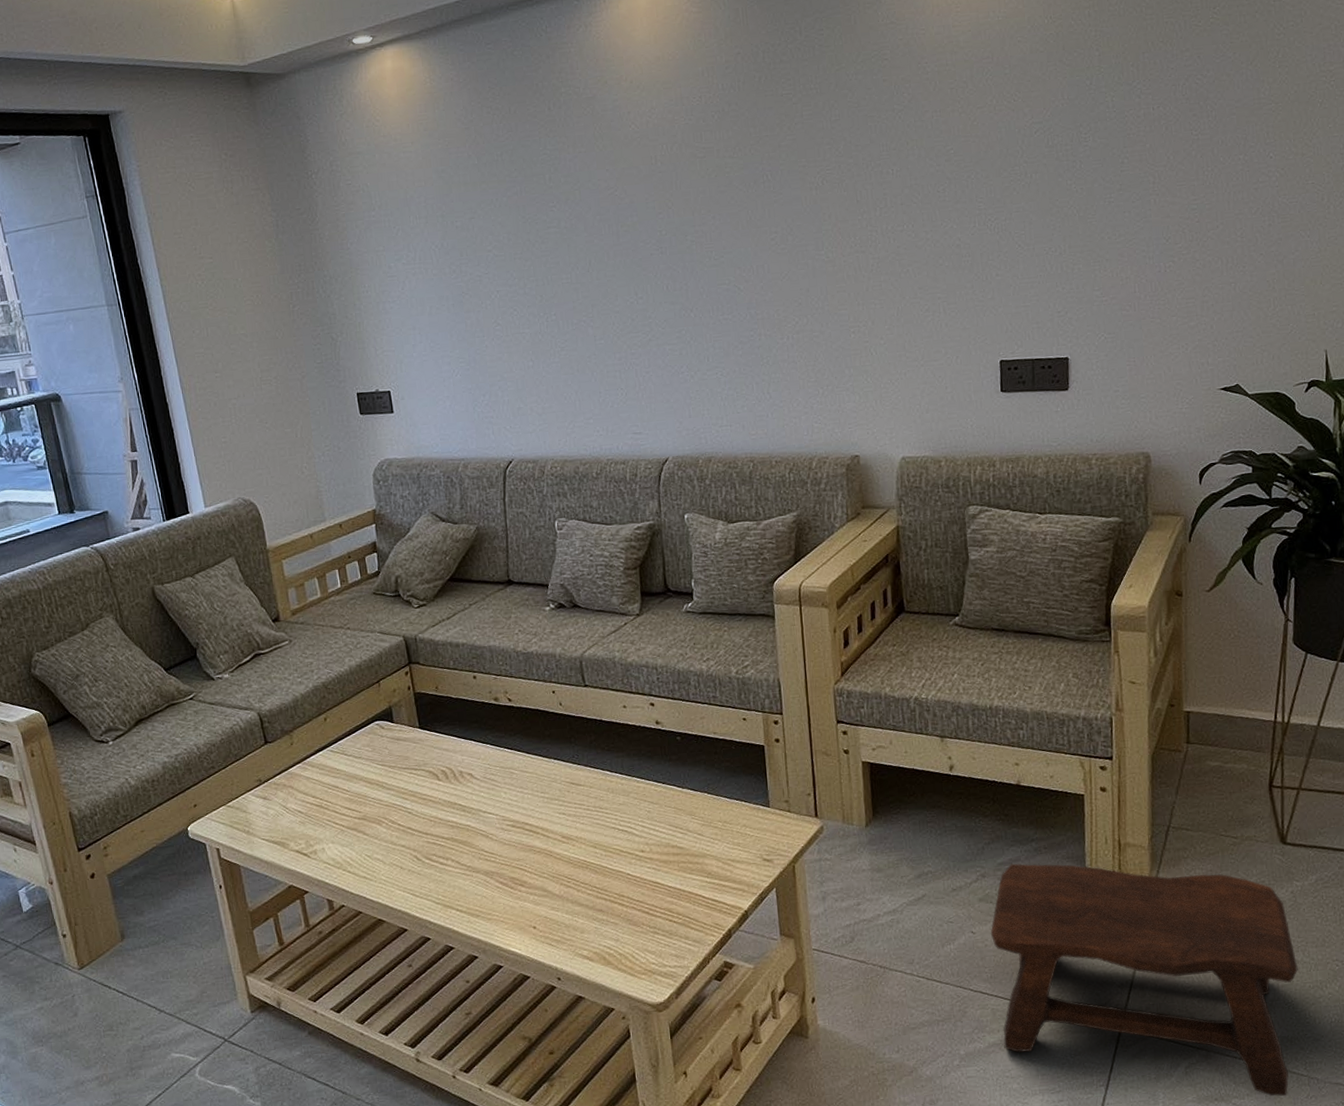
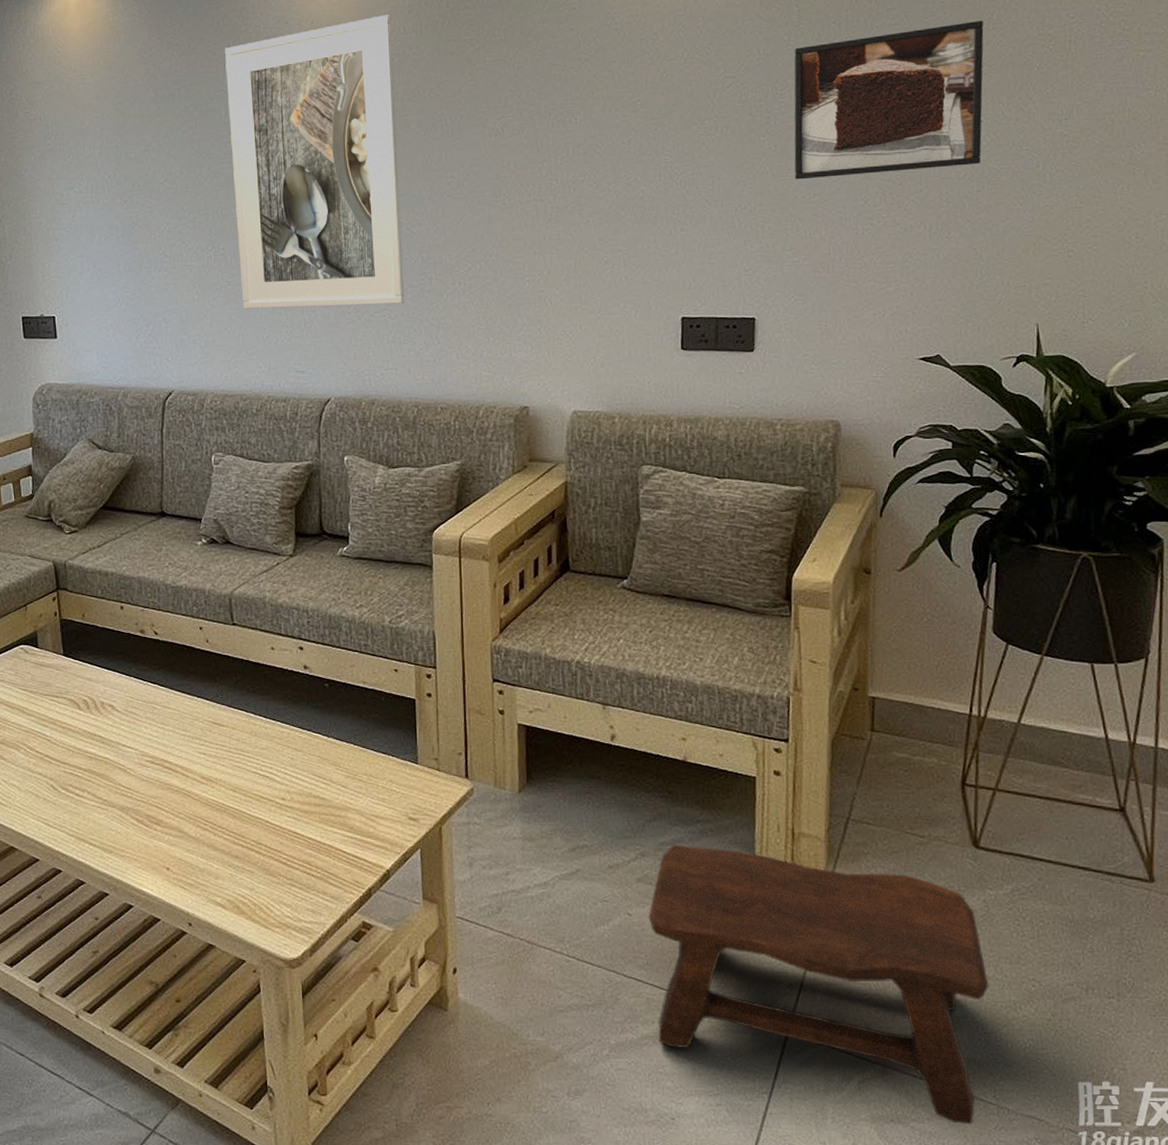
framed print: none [546,71,736,374] -> present [225,15,405,309]
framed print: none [1096,58,1272,222] -> present [794,20,984,180]

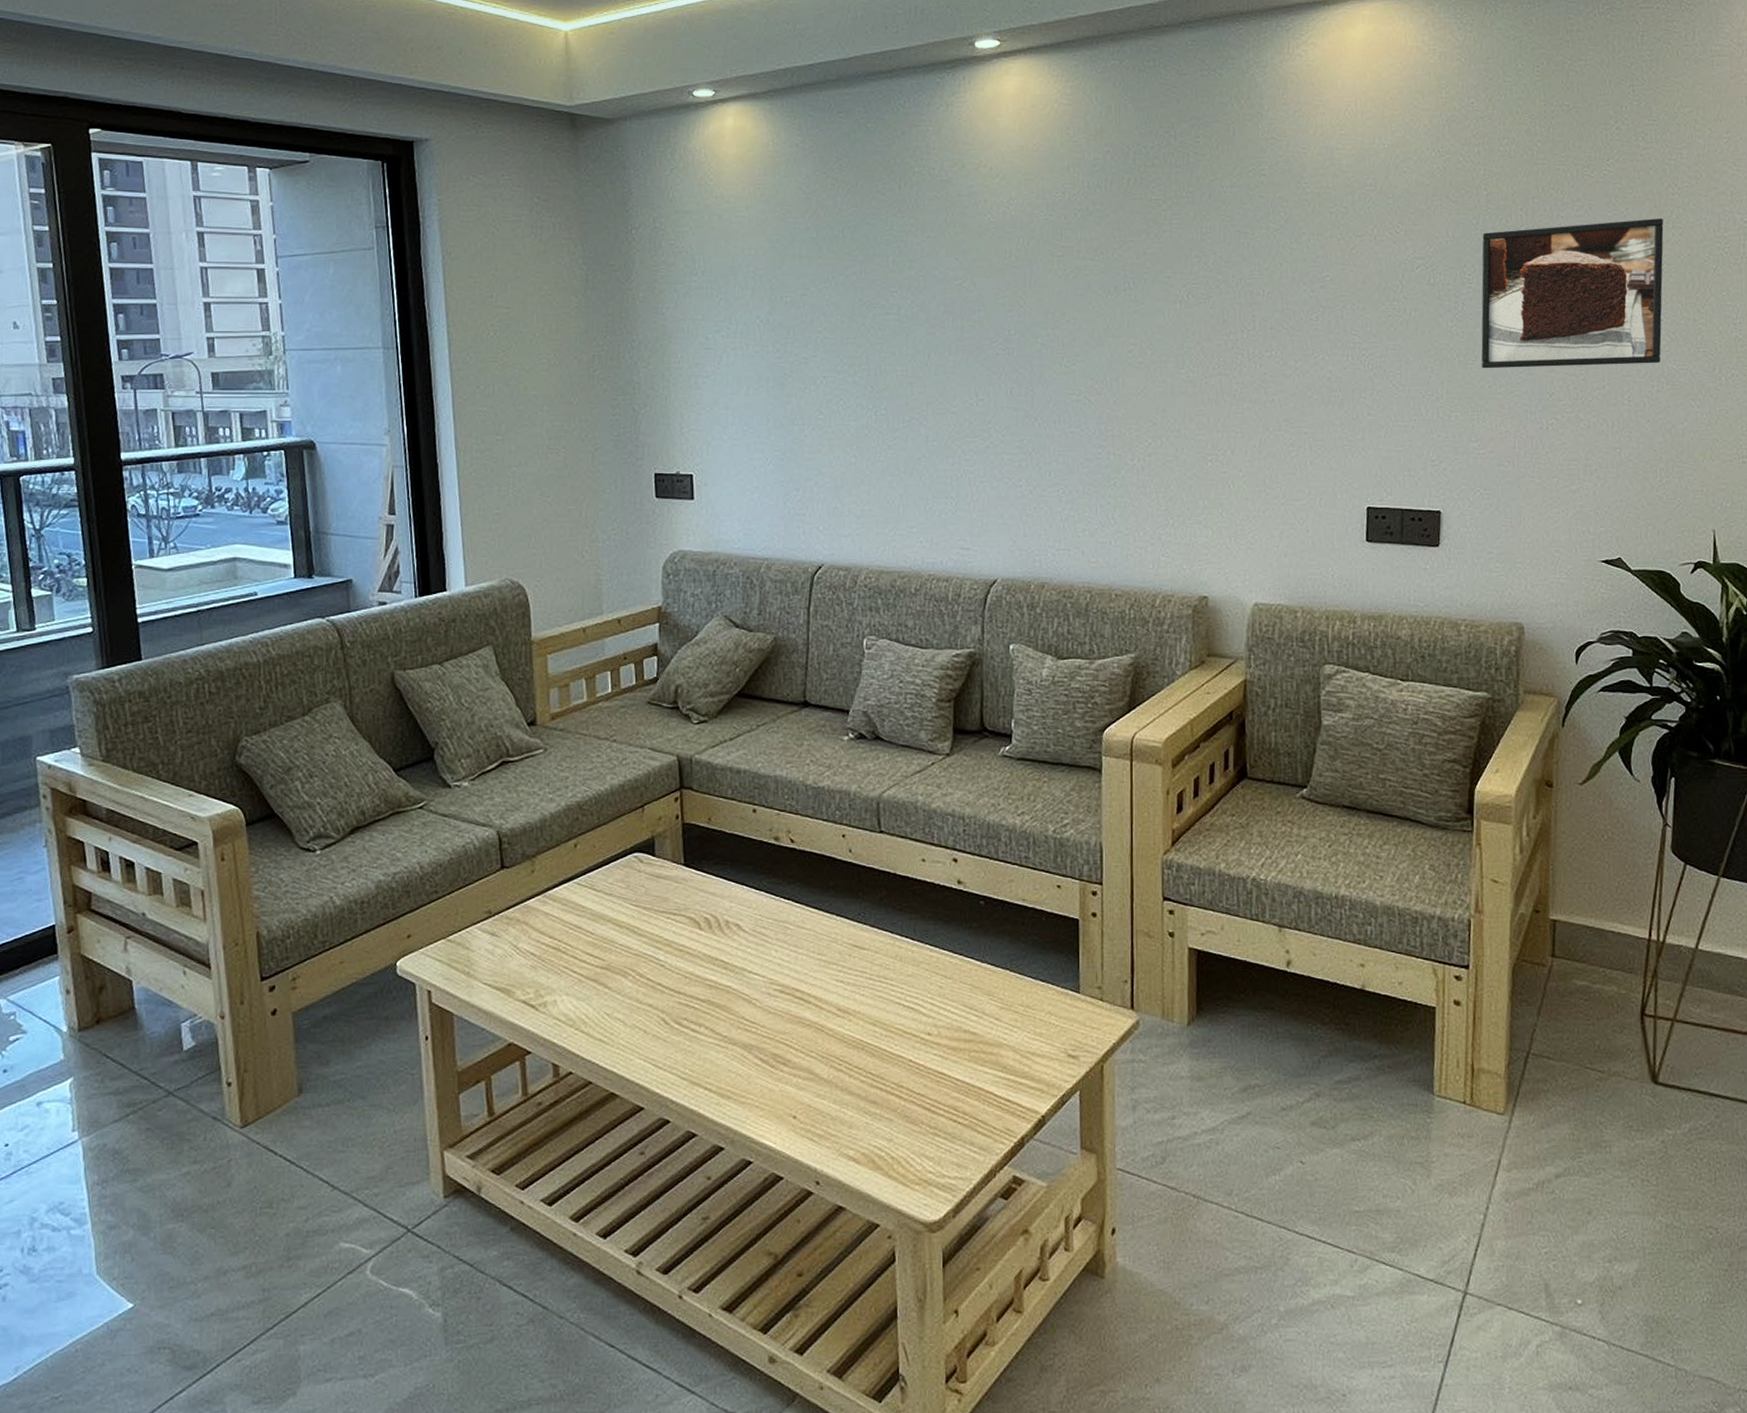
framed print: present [225,15,405,309] -> none [895,167,1081,480]
stool: present [648,844,989,1125] -> none [1322,1083,1667,1390]

